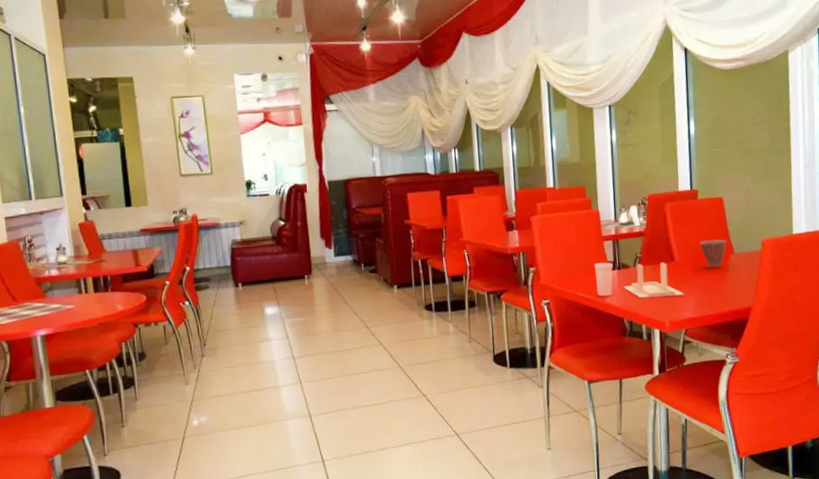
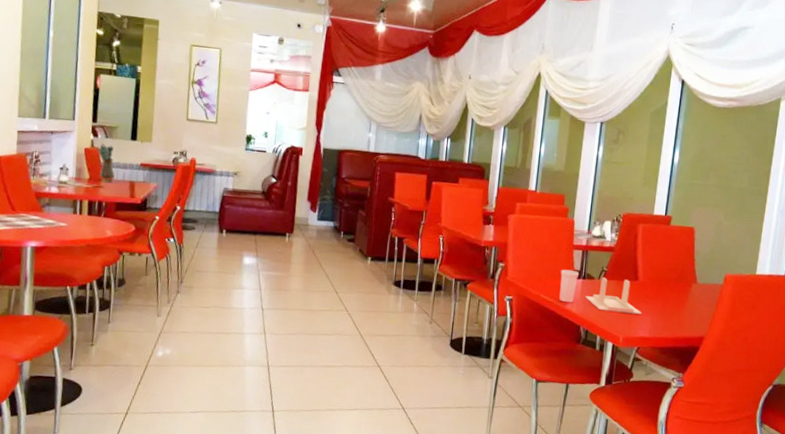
vase: none [91,215,115,257] -> present [97,144,115,184]
cup: present [699,239,727,268] -> none [665,266,691,294]

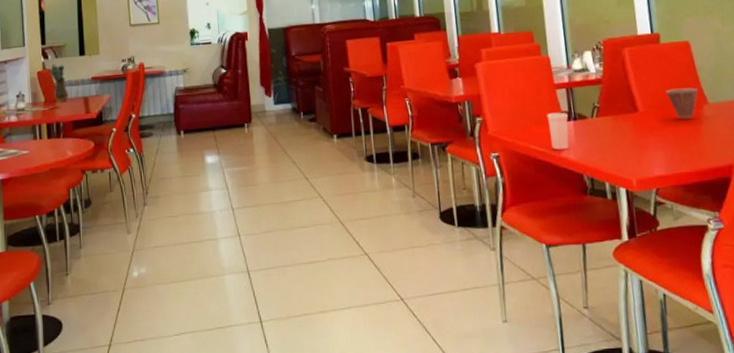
napkin holder: present [585,277,642,314] -> none [581,113,652,153]
cup: none [665,266,691,294] -> present [666,87,698,119]

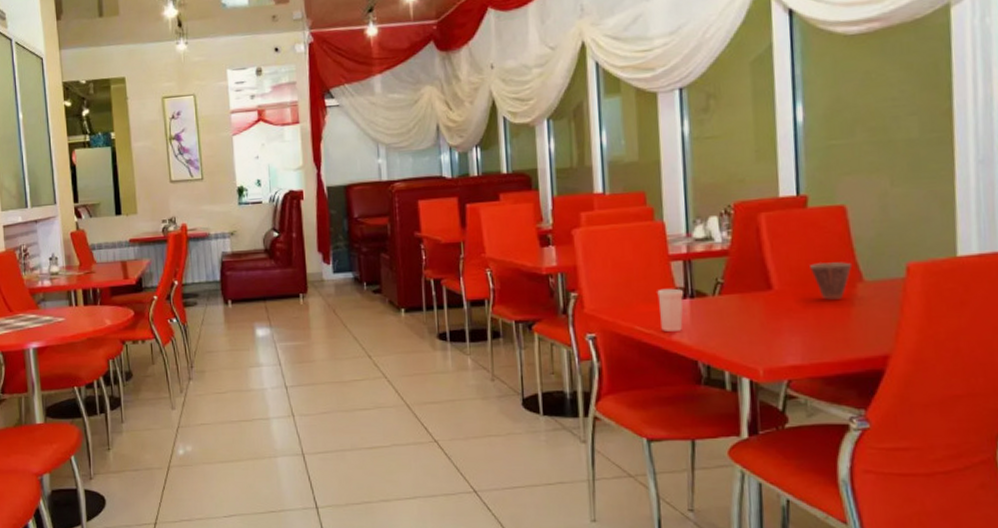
vase: present [49,64,68,104] -> none [83,224,105,268]

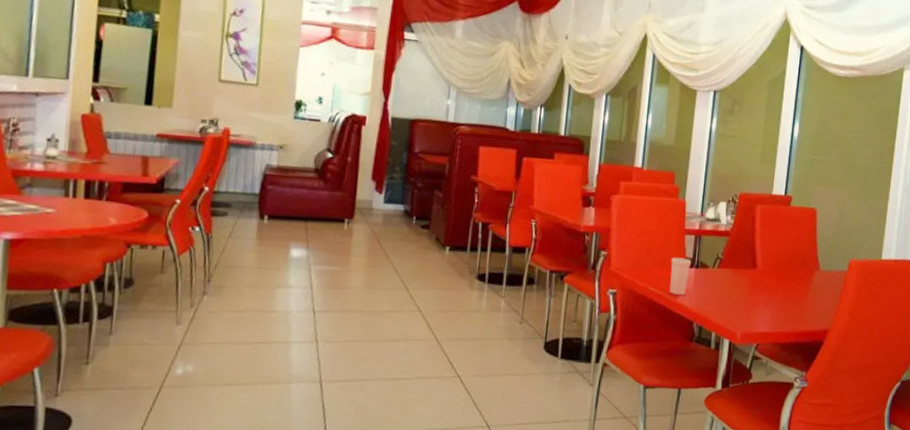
cup: present [810,262,851,300] -> none [785,251,813,282]

